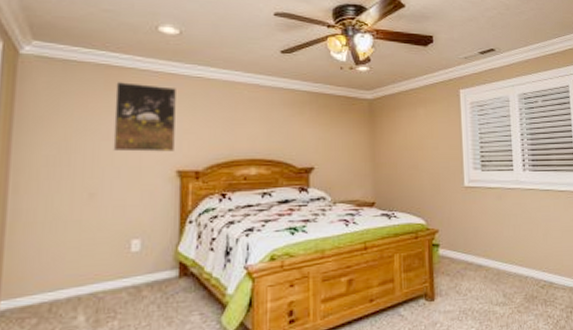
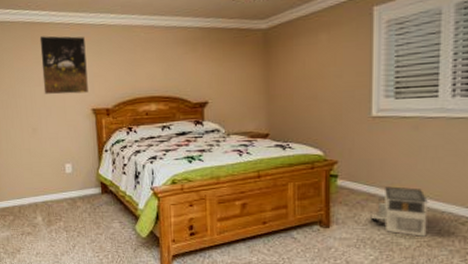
architectural model: none [469,254,516,303] -> present [371,186,428,237]

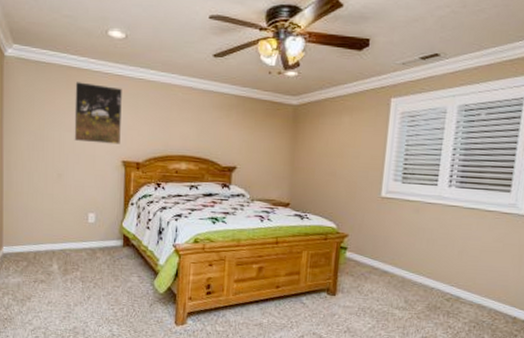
architectural model: present [371,186,428,237] -> none [372,261,421,309]

